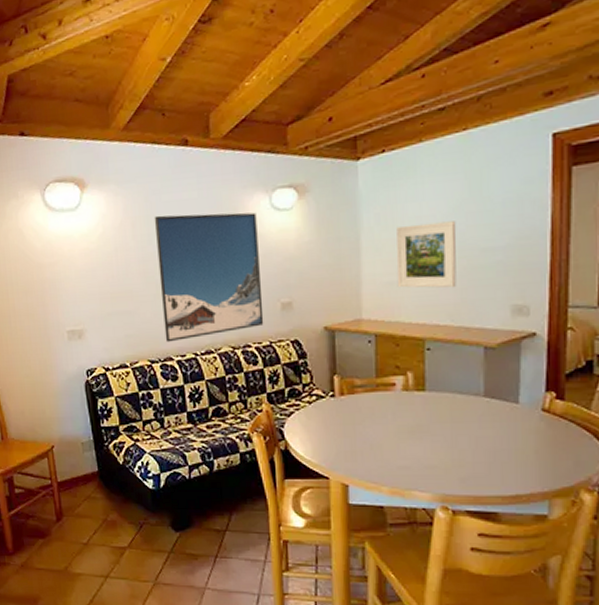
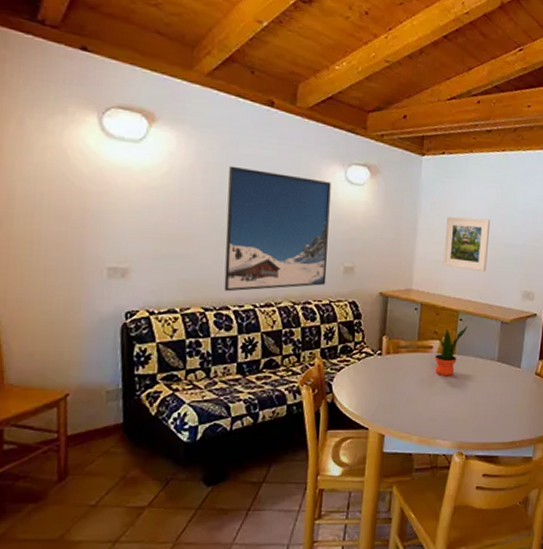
potted plant: none [399,355,439,418] -> present [435,325,468,377]

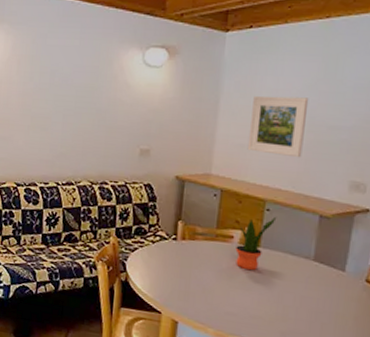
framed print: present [224,165,331,292] -> none [32,56,129,170]

